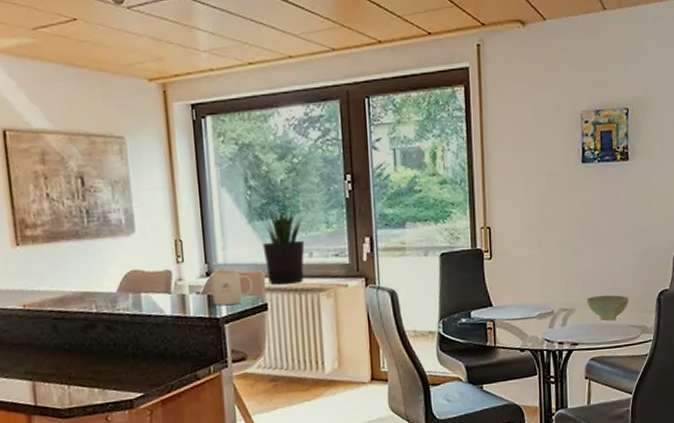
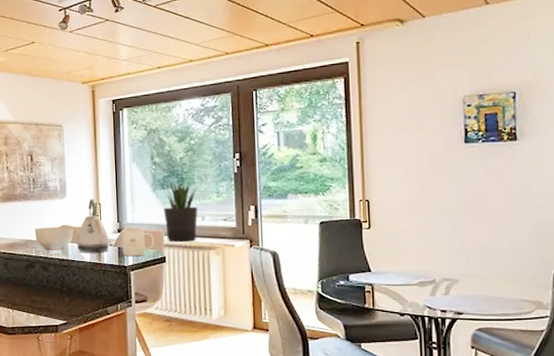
bowl: none [92,272,148,305] -> present [34,226,74,251]
kettle: none [150,234,197,305] -> present [75,198,110,253]
bowl: present [586,294,629,321] -> none [471,268,521,294]

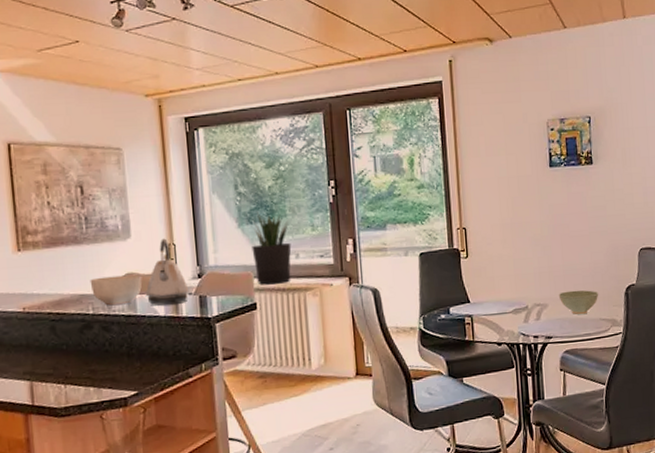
mug: present [121,229,154,257] -> none [203,272,243,306]
bowl: none [471,268,521,294] -> present [558,290,599,315]

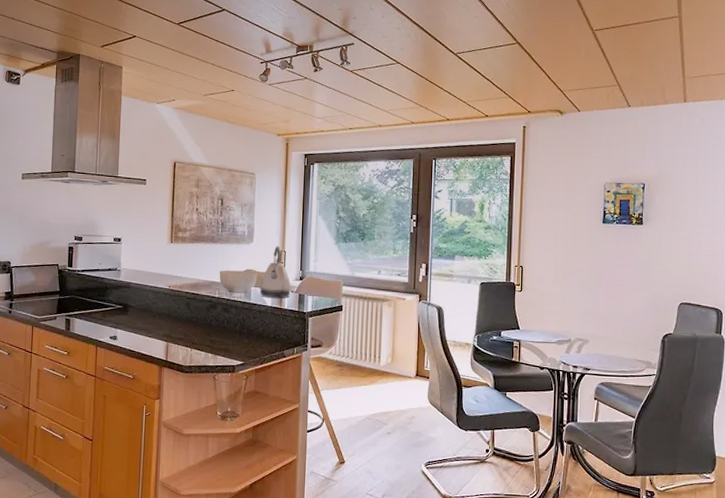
planter: present [252,212,292,285] -> none [344,233,376,293]
bowl: present [558,290,599,315] -> none [599,331,637,354]

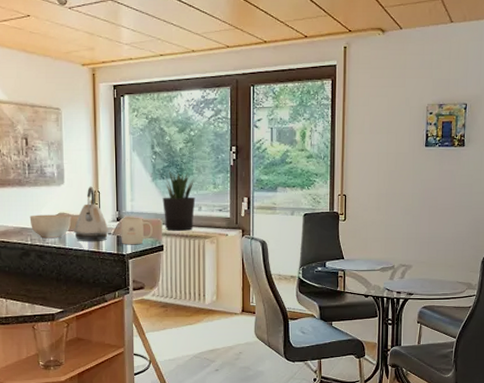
mug: none [302,277,333,304] -> present [120,218,153,245]
planter: none [344,233,376,293] -> present [162,169,196,231]

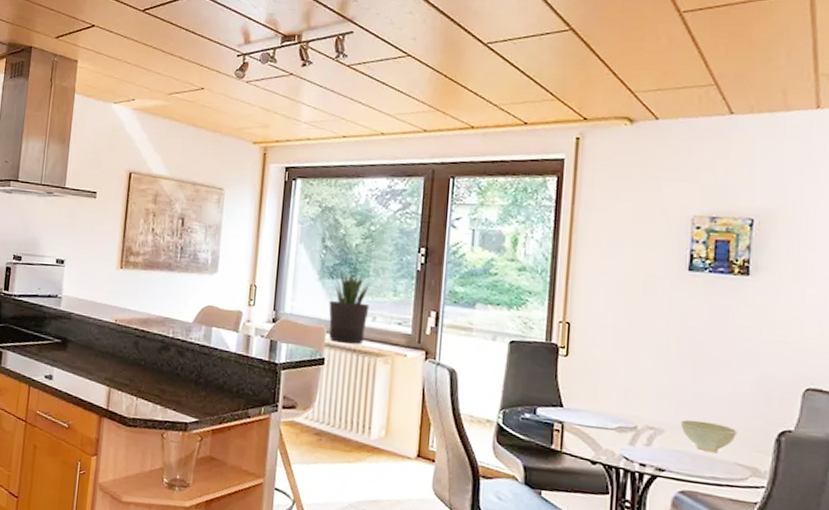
bowl: present [29,214,72,239] -> none [174,304,221,335]
kettle: present [73,186,109,241] -> none [221,278,262,344]
mug: present [120,218,153,245] -> none [274,319,314,354]
bowl: none [422,255,458,277] -> present [680,419,738,453]

